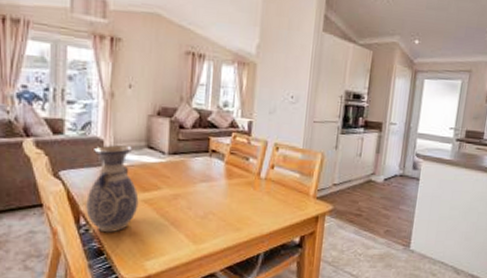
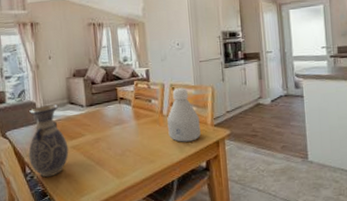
bottle: none [262,149,302,213] -> present [167,88,201,142]

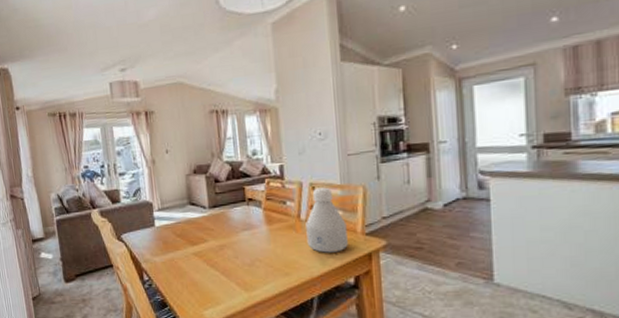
vase: present [28,104,69,178] -> none [146,205,190,286]

